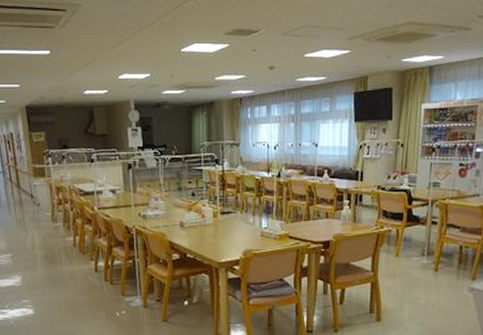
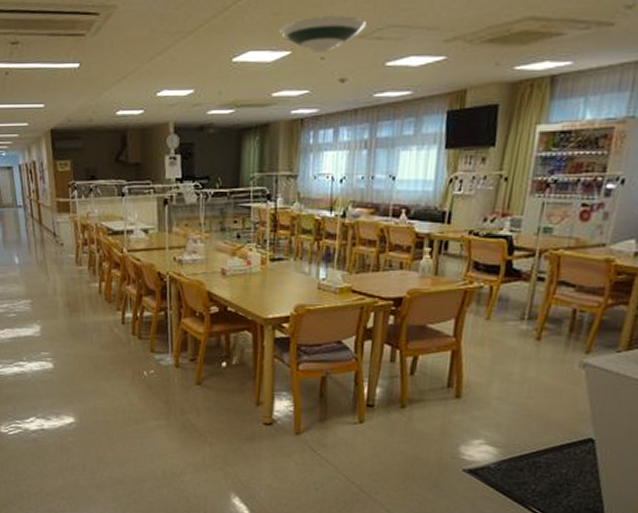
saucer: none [219,17,287,46] -> present [280,16,366,53]

